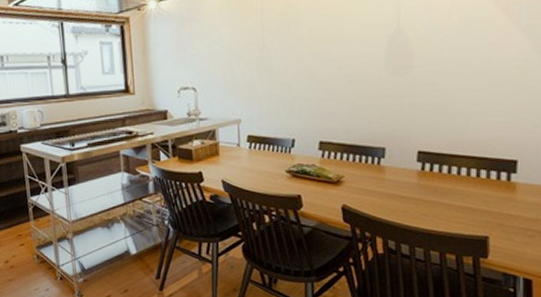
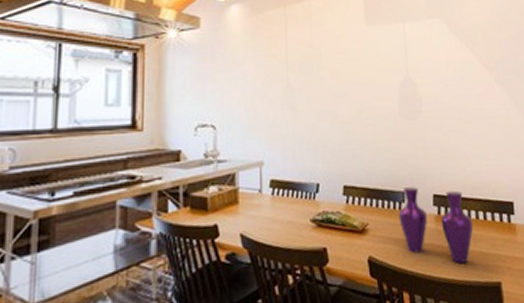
vase: none [376,143,463,216] -> present [398,187,474,263]

